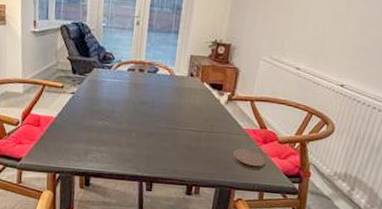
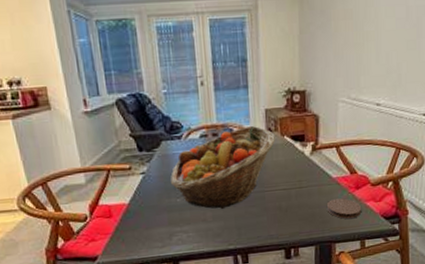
fruit basket: none [95,67,197,138] -> present [170,125,276,209]

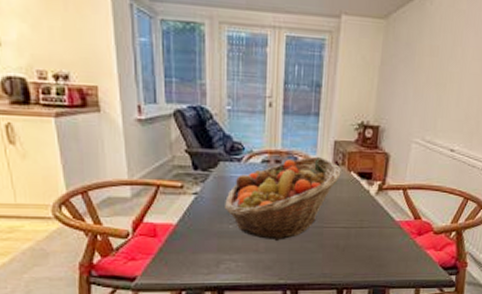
coaster: present [326,198,362,219] -> none [385,243,421,266]

